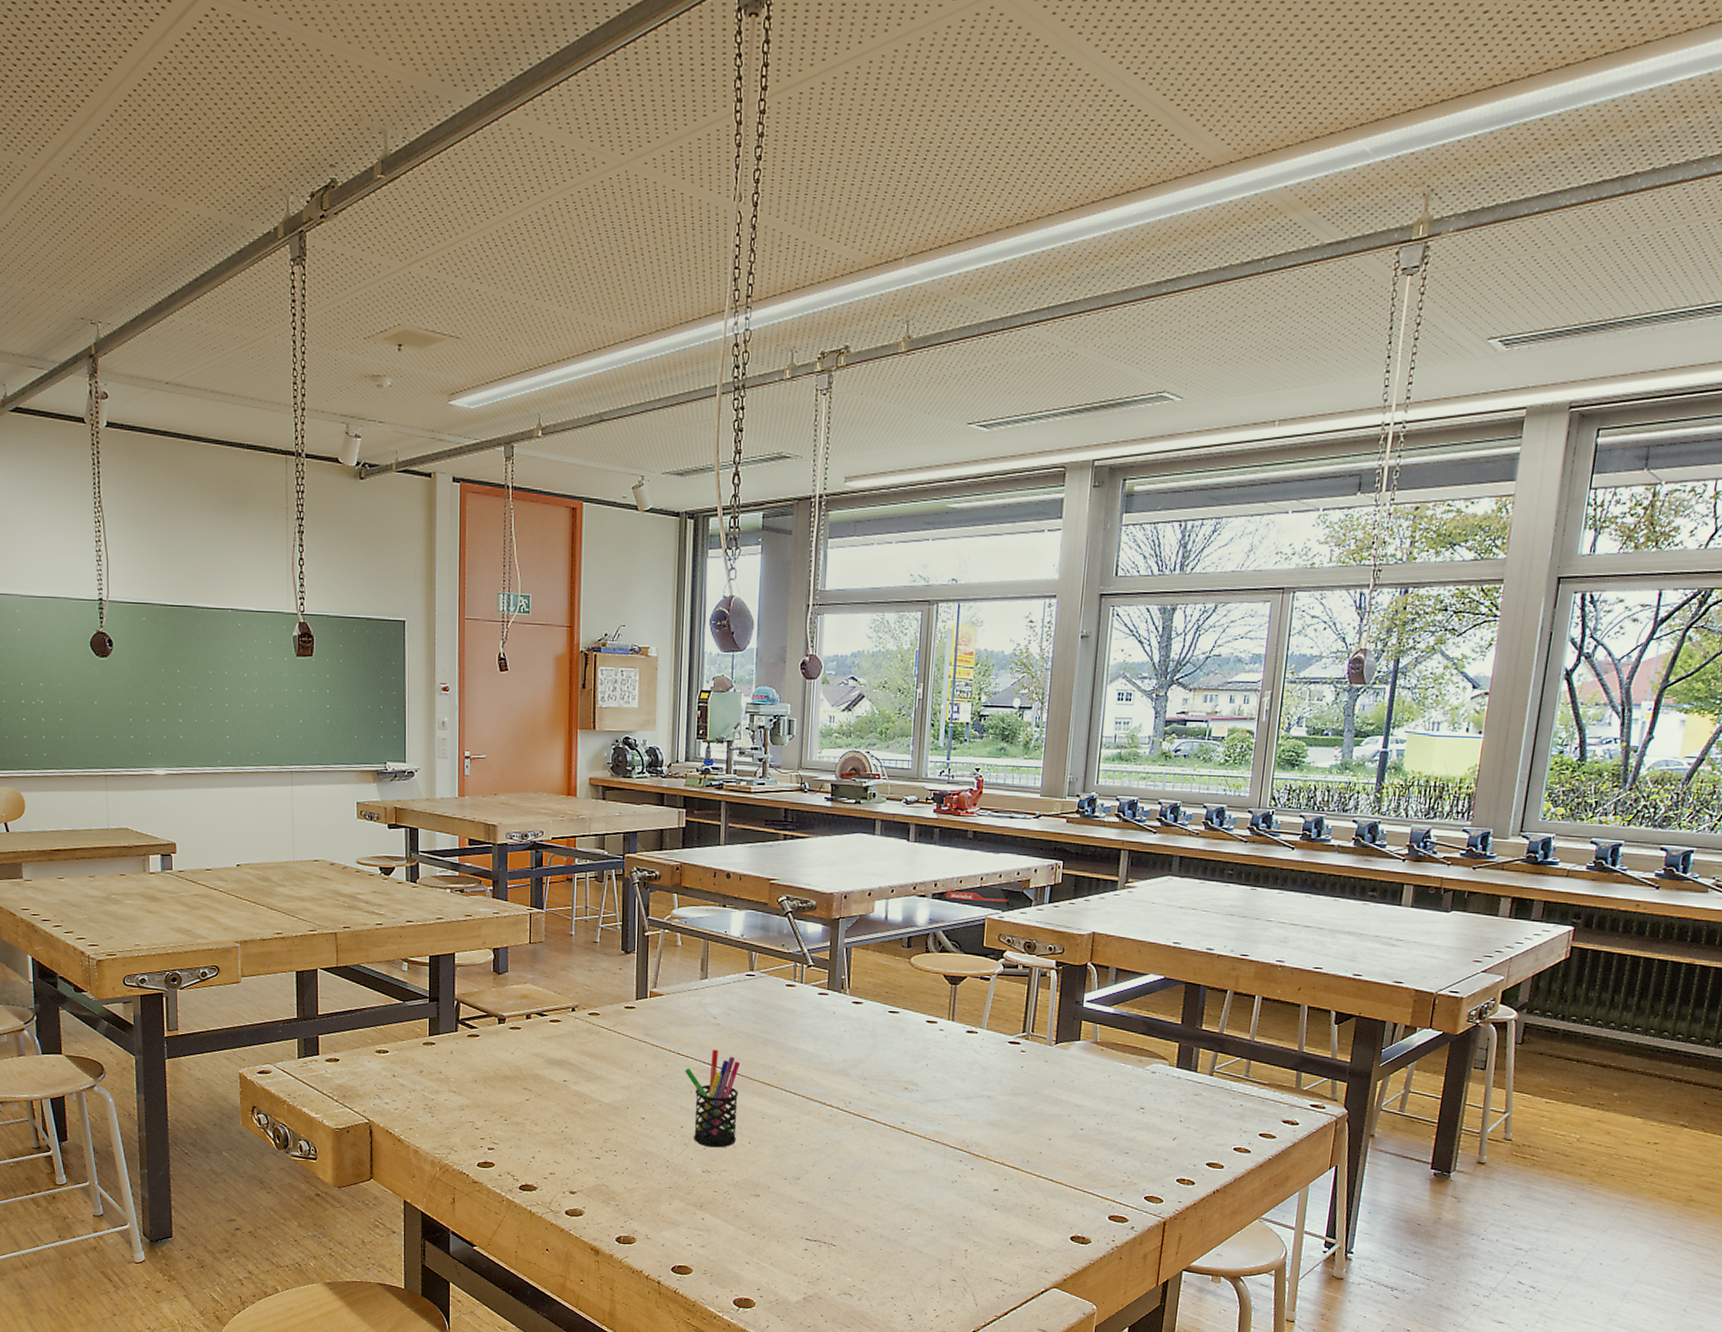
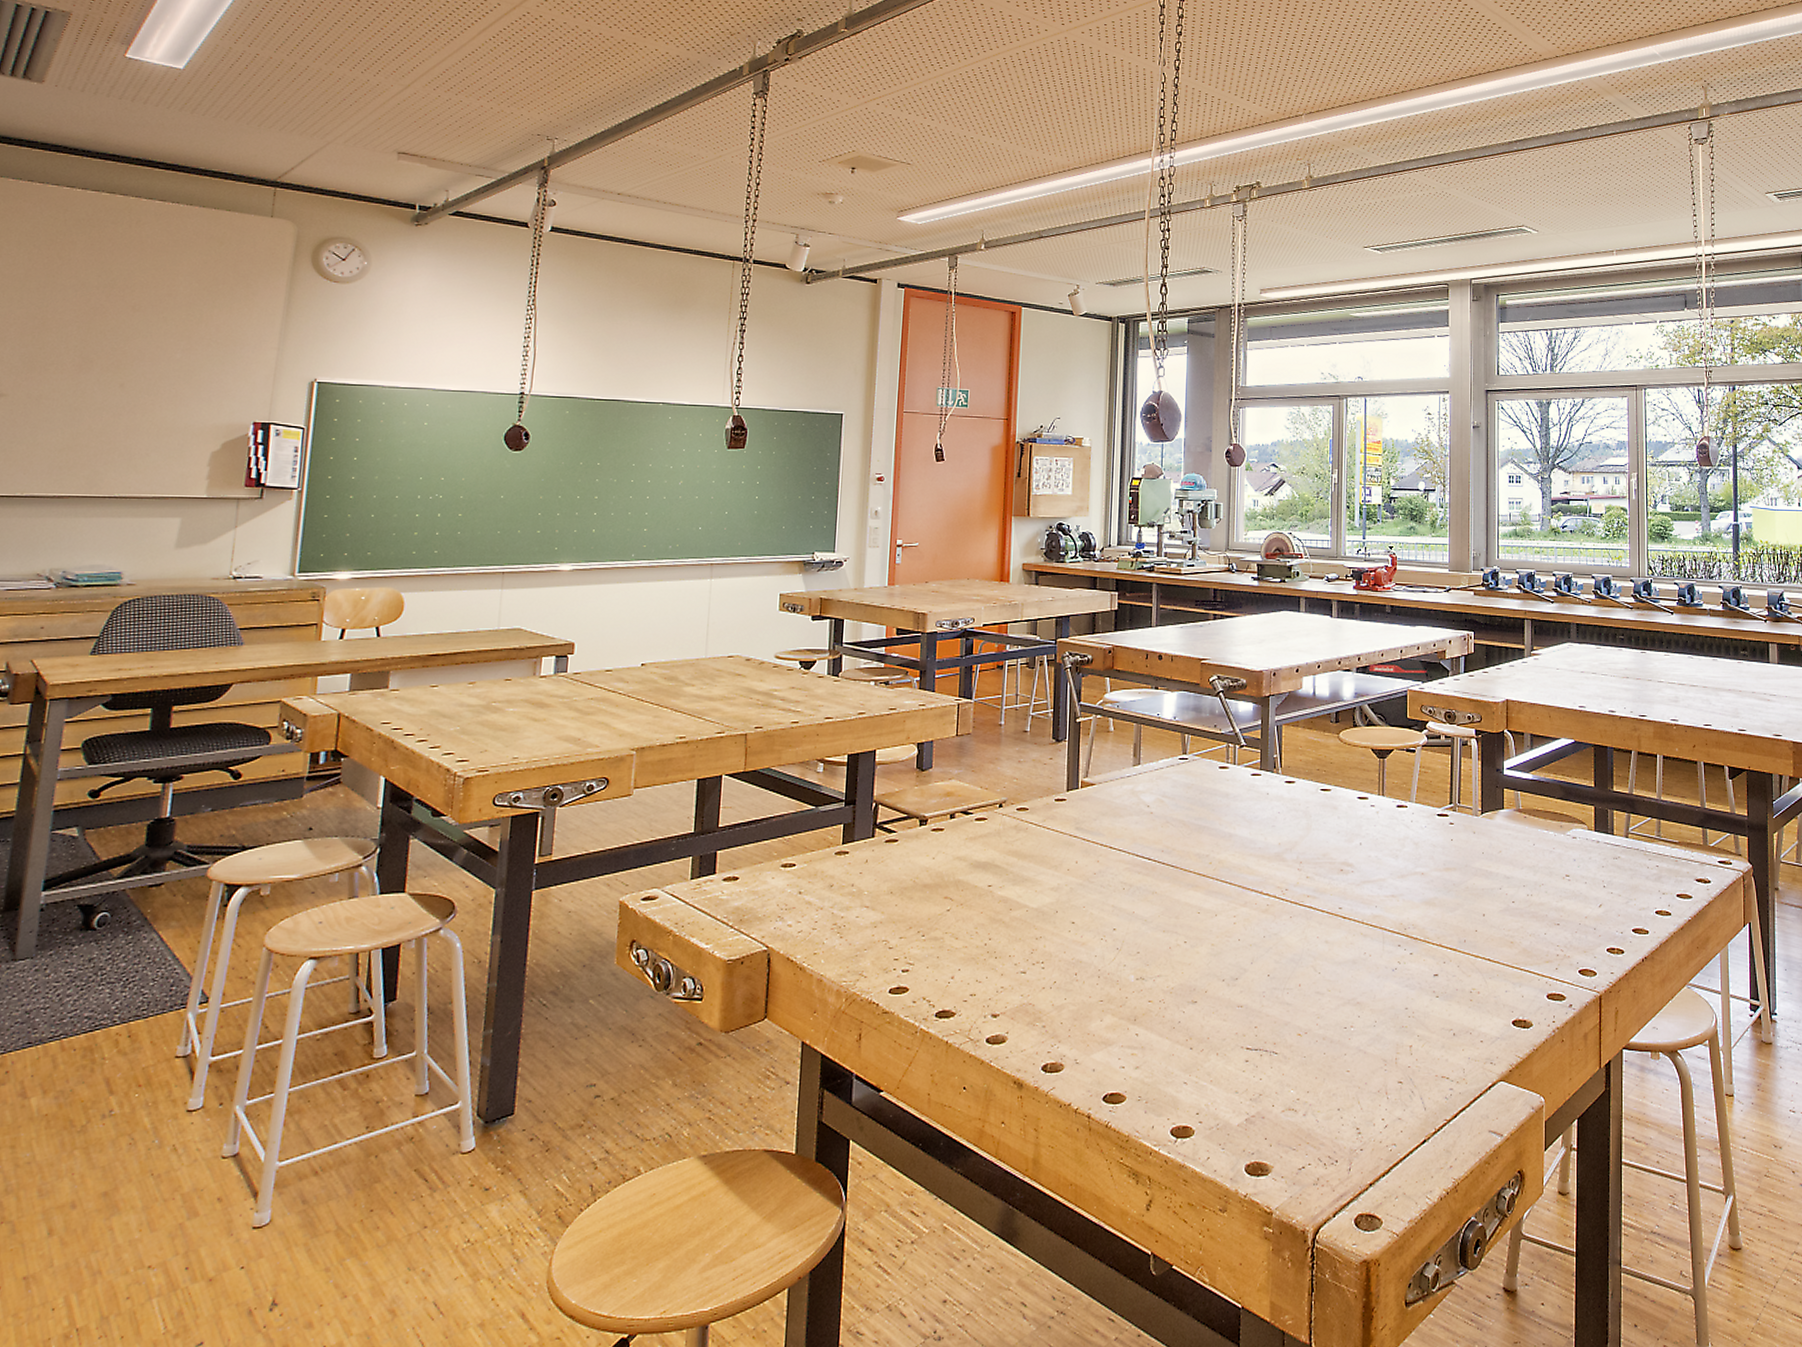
pen holder: present [685,1049,740,1148] -> none [1117,840,1174,951]

